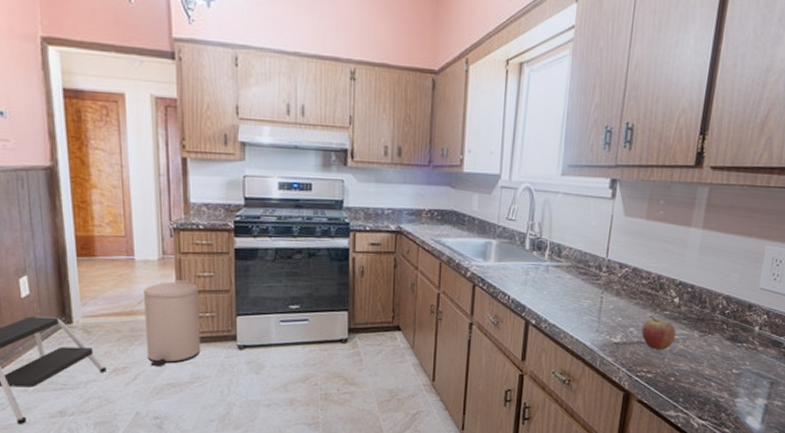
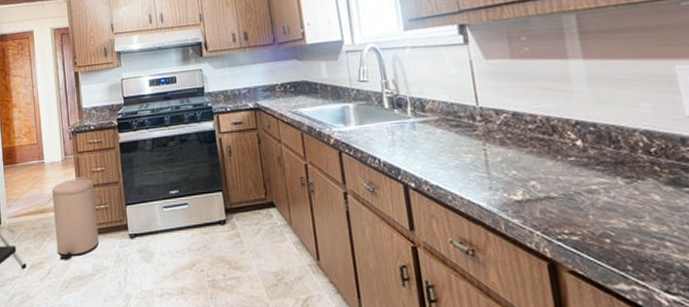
fruit: present [641,315,676,350] -> none [545,164,594,205]

